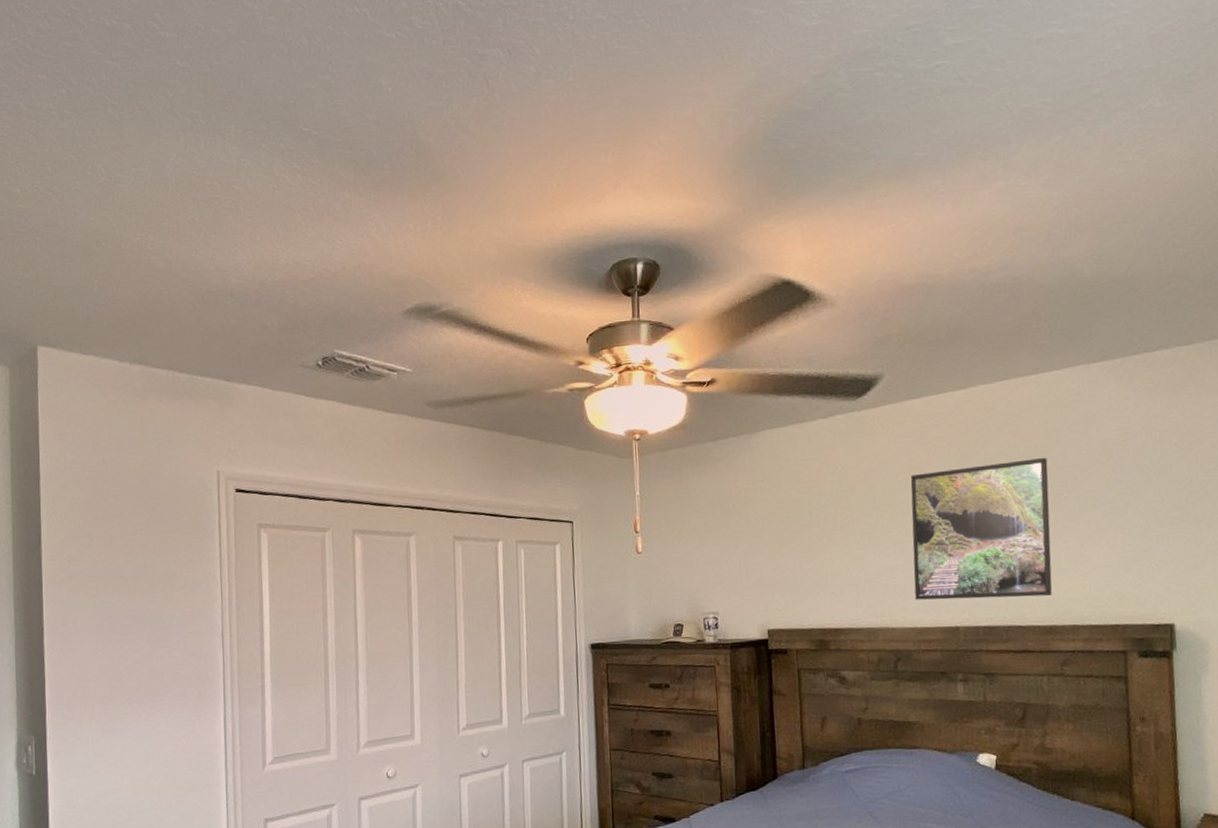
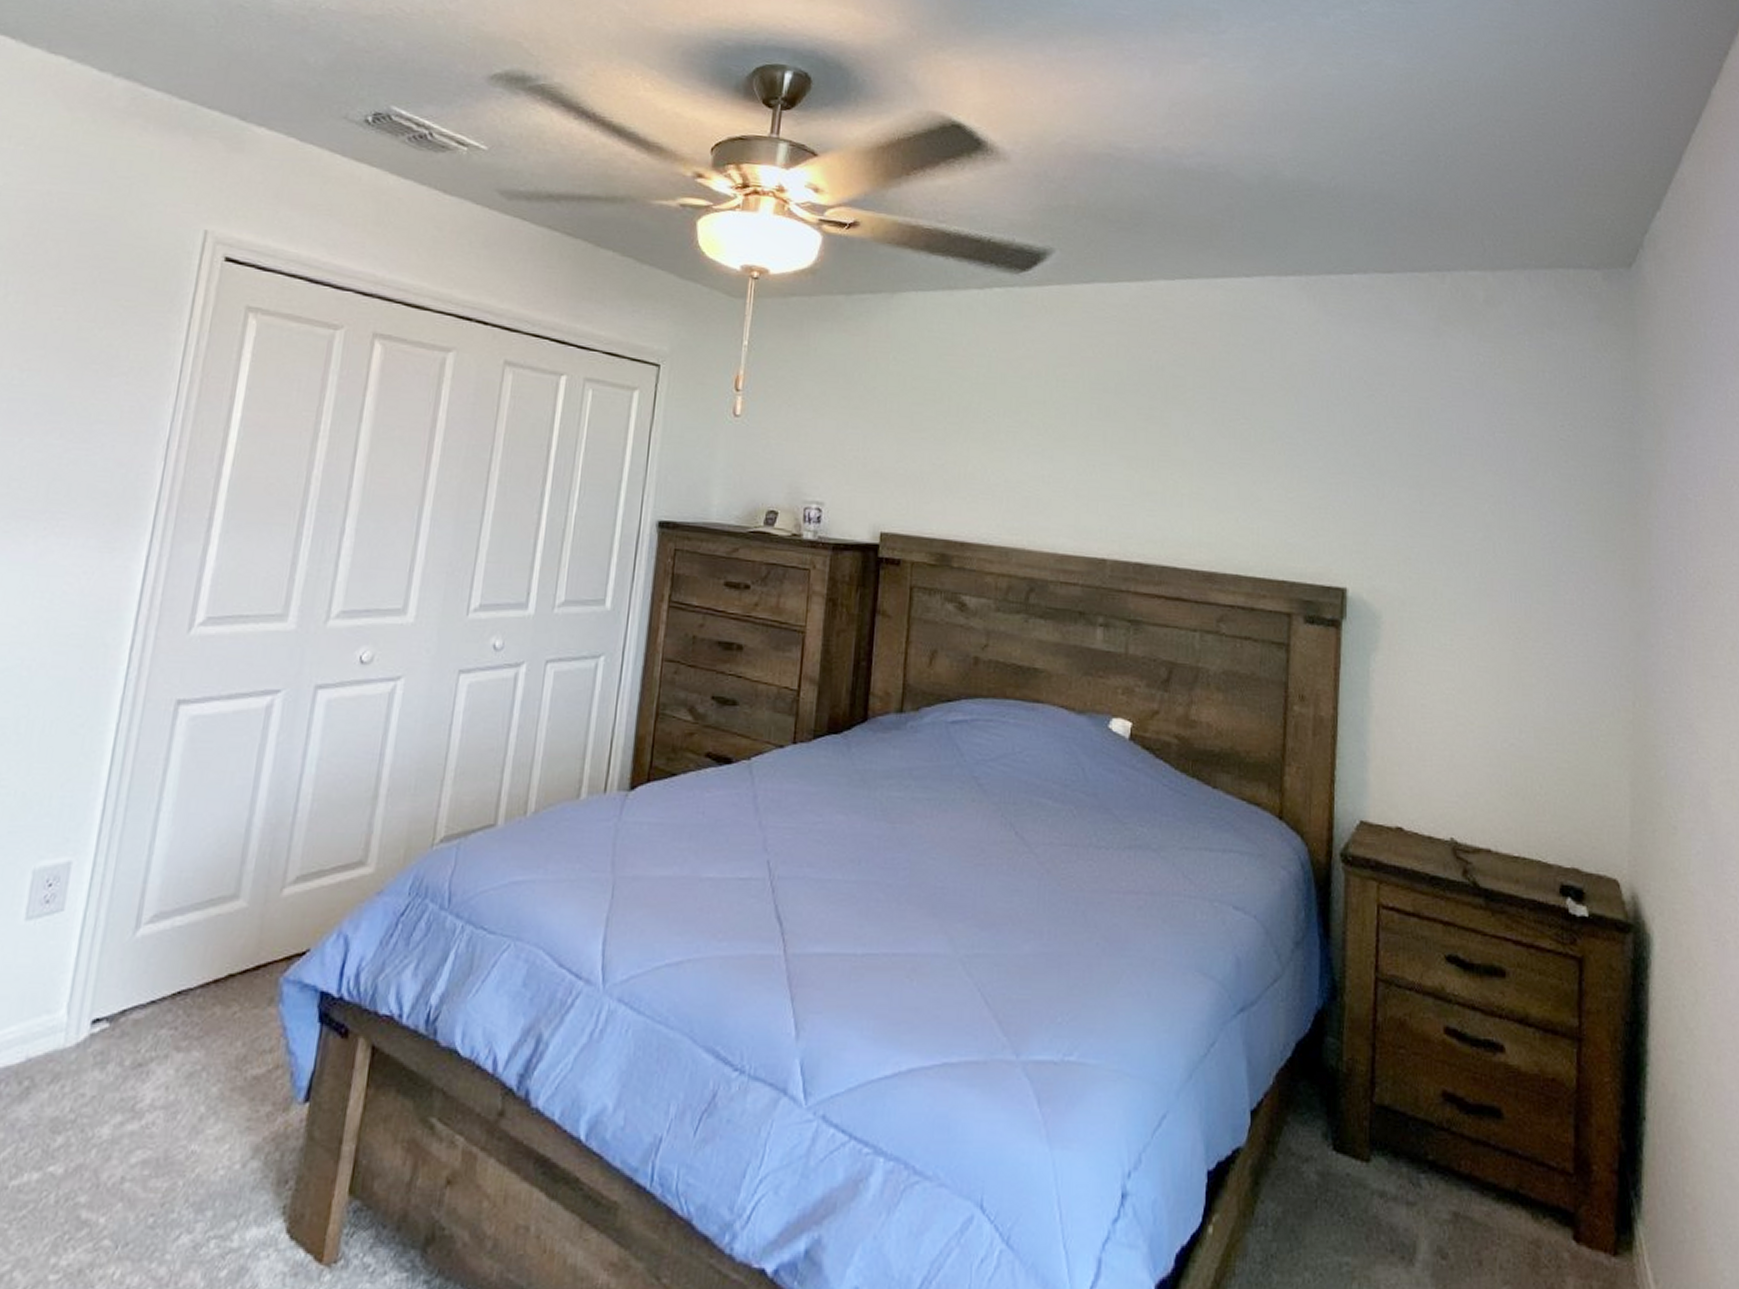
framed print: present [910,457,1052,600] -> none [1059,370,1225,536]

